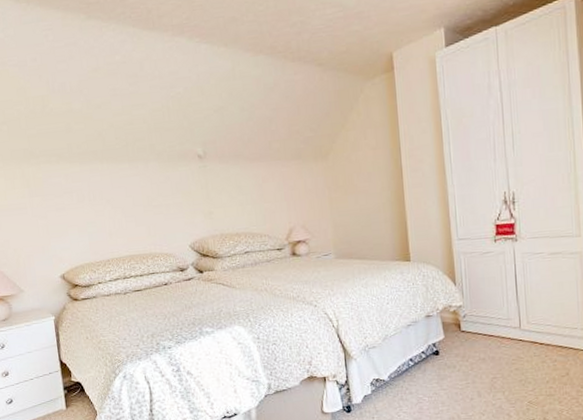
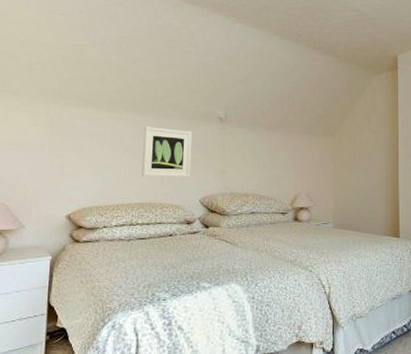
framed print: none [121,174,176,228] -> present [142,127,193,177]

